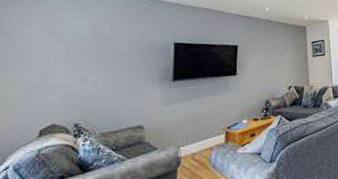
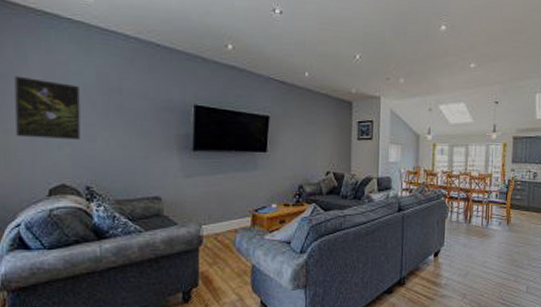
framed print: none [14,34,75,87] -> present [14,75,81,139]

